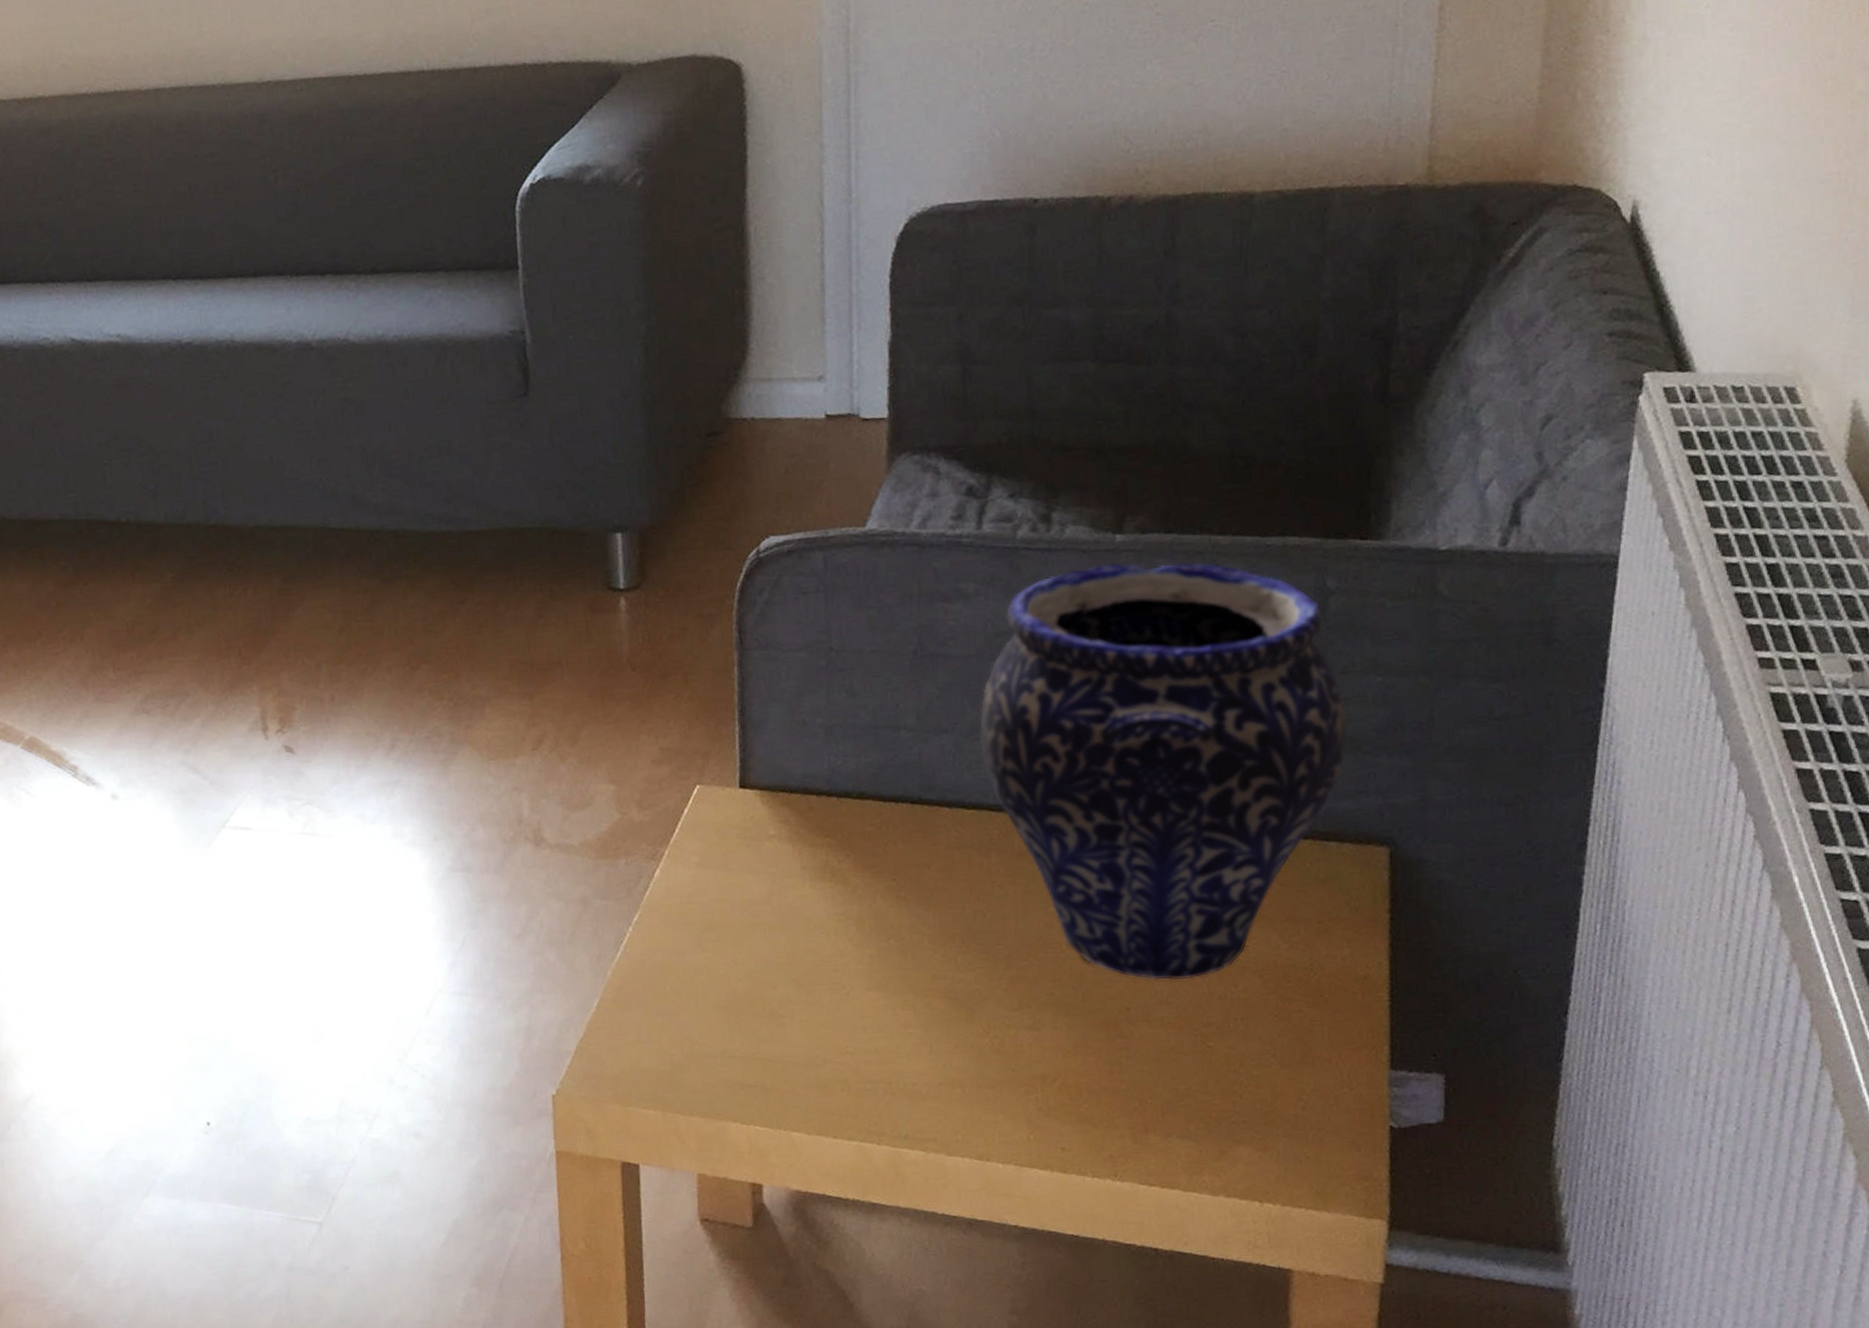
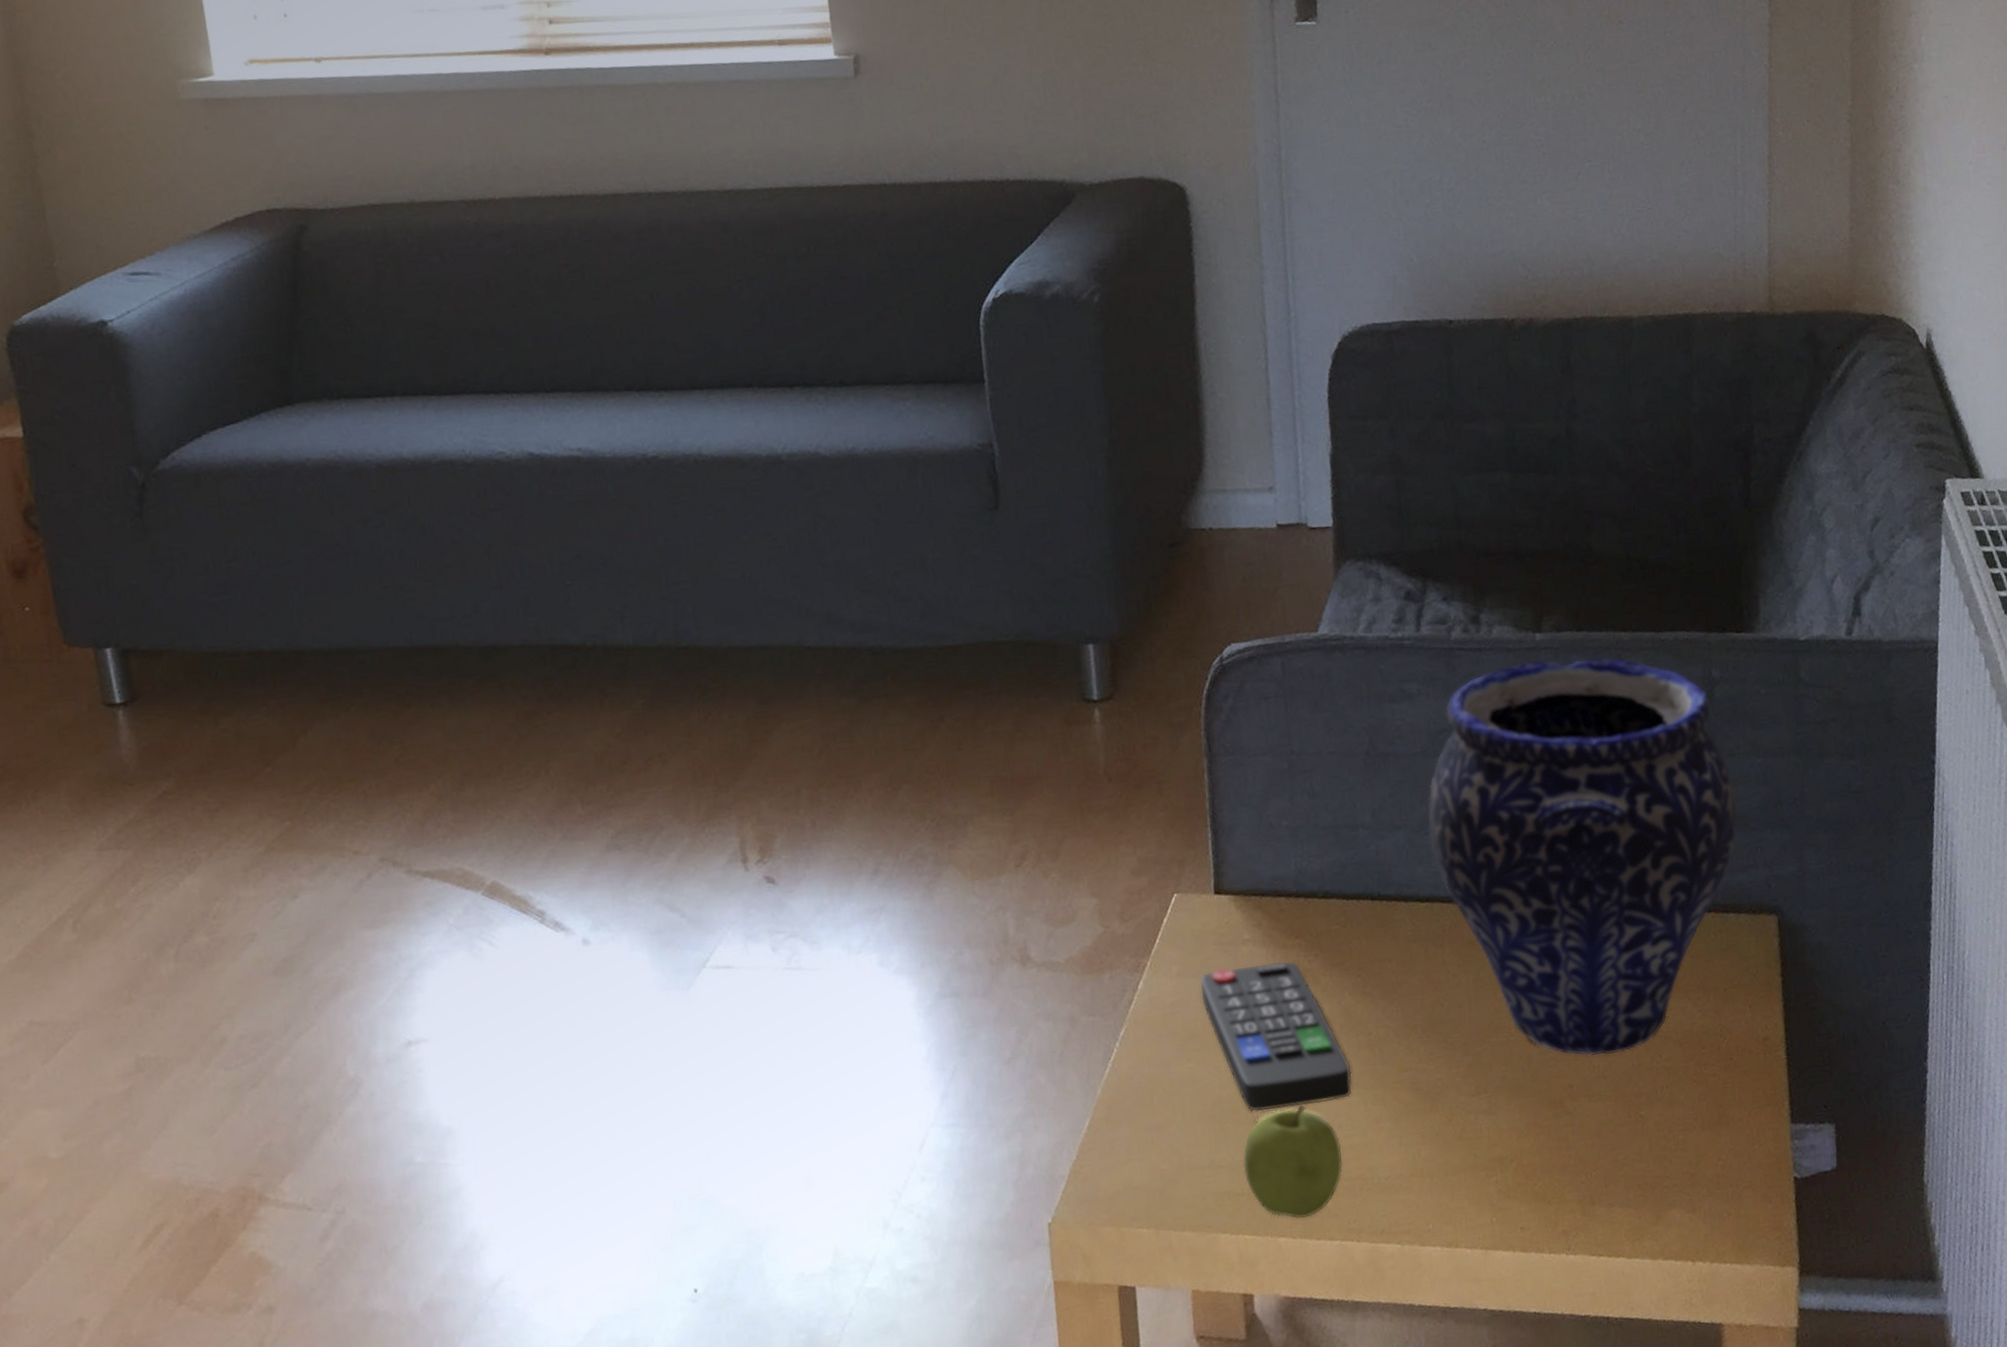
remote control: none [720,859,880,1007] -> present [1199,961,1352,1112]
fruit: none [757,1003,866,1115] -> present [1242,1104,1343,1219]

